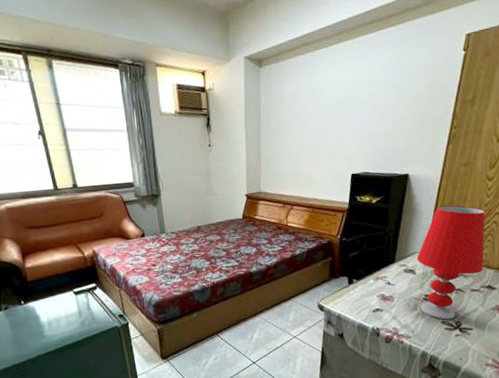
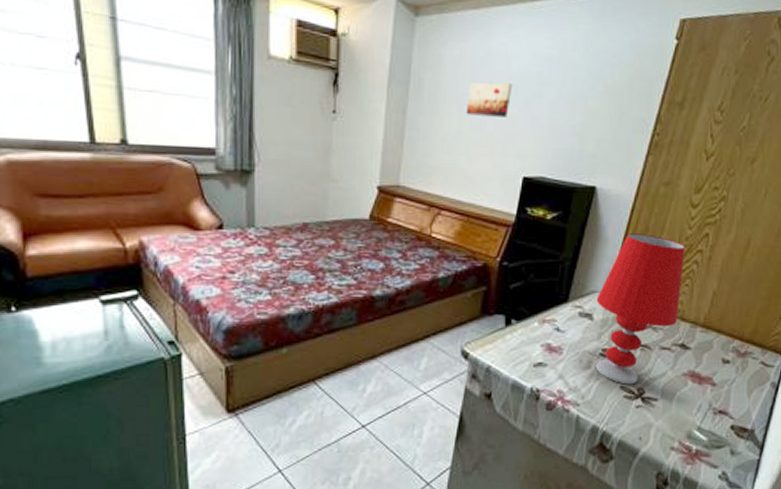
wall art: none [303,106,337,134] -> present [465,82,513,118]

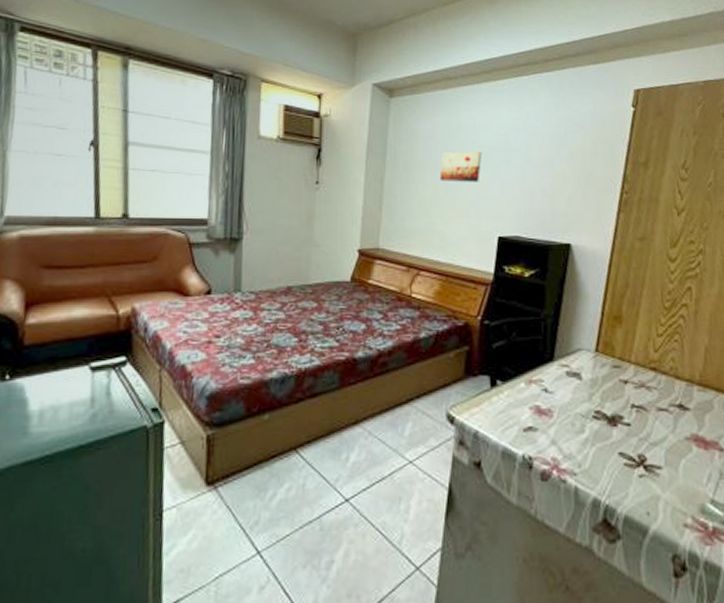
table lamp: present [595,233,685,385] -> none [583,289,672,451]

